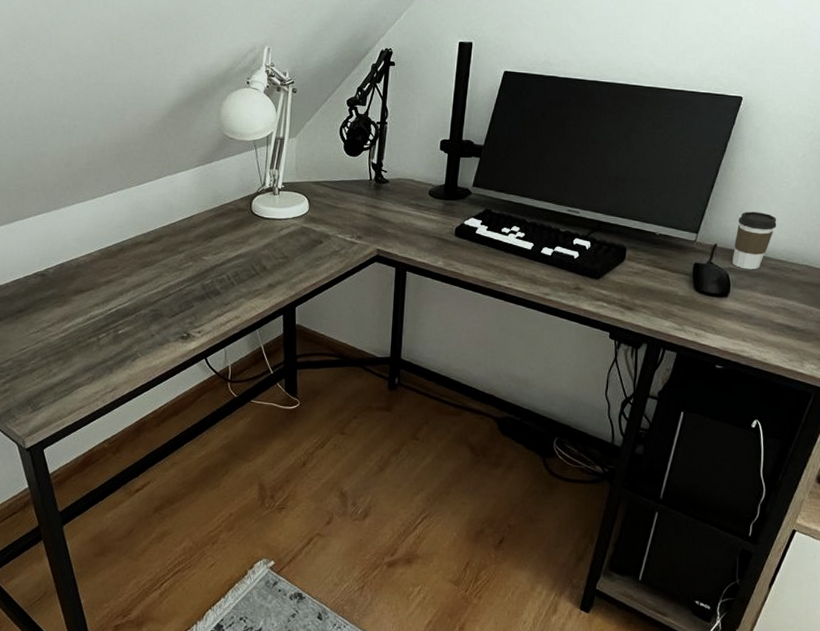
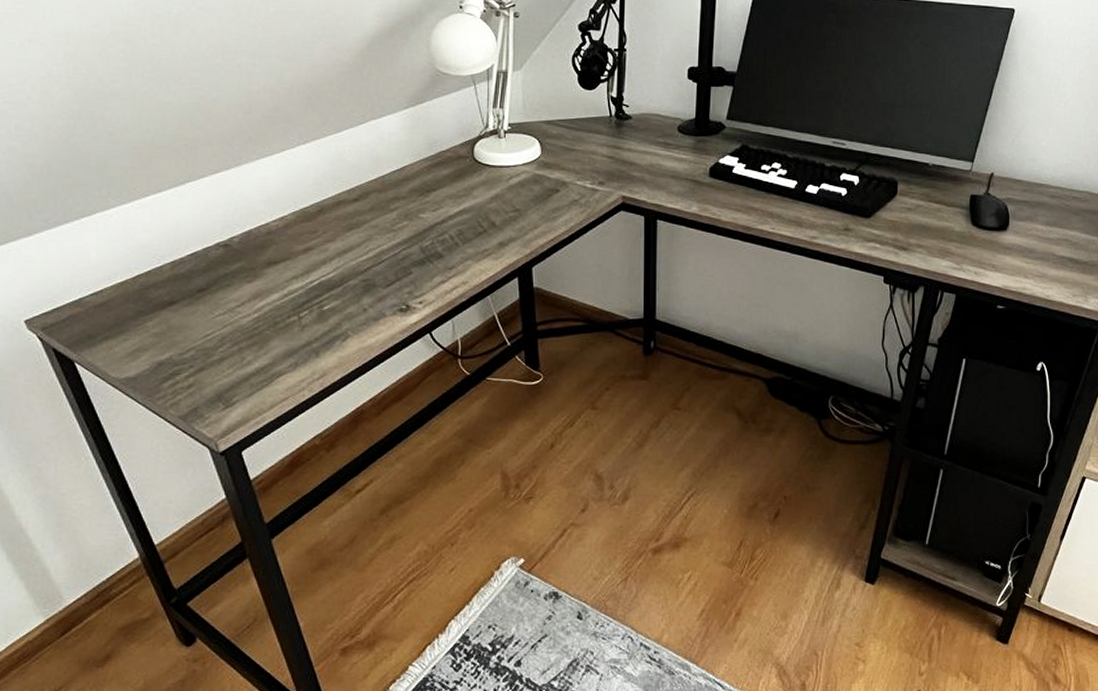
coffee cup: present [732,211,777,270] -> none [1011,135,1055,199]

